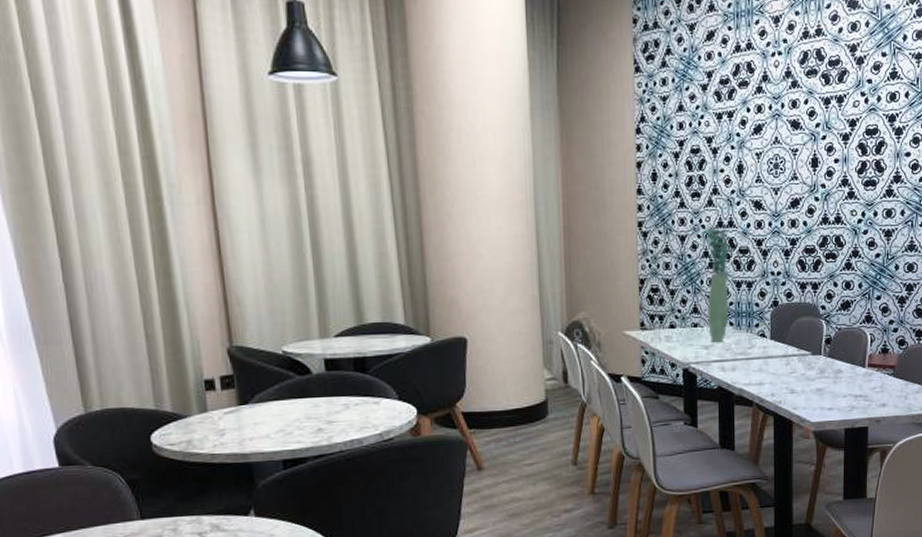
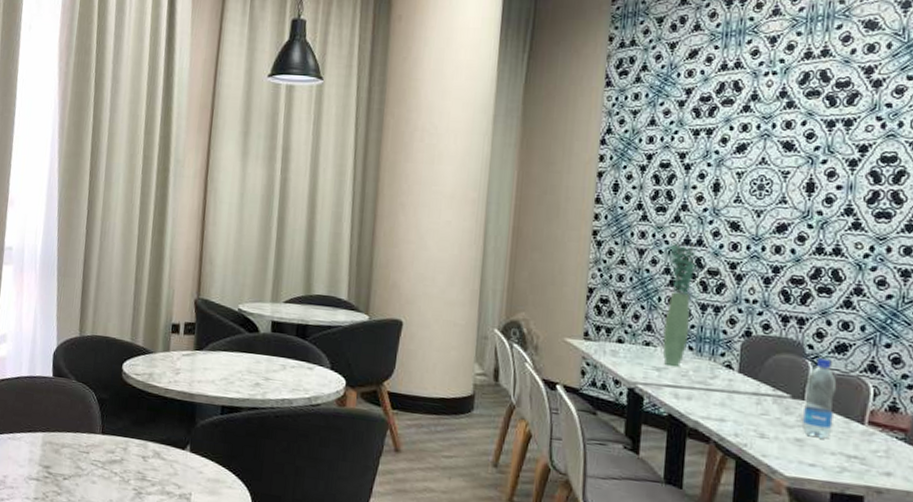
bottle: none [820,316,844,386] -> present [801,358,837,439]

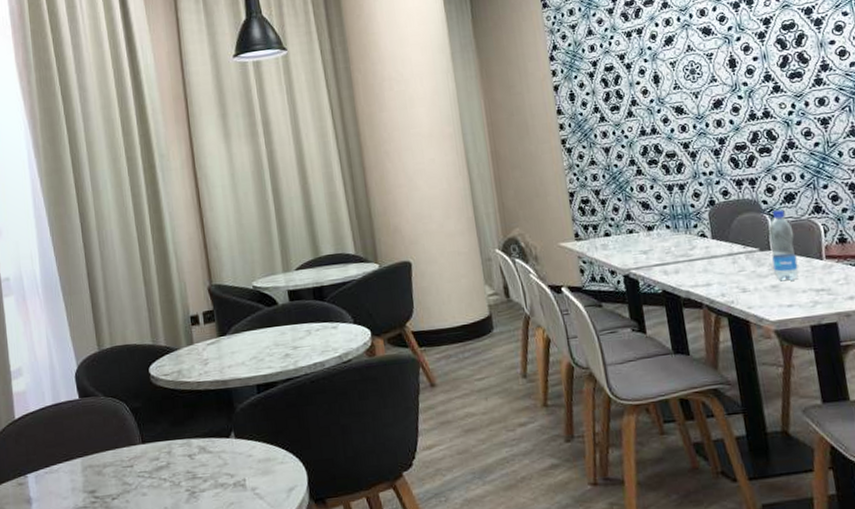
vase: present [662,239,696,366] -> none [630,133,664,247]

